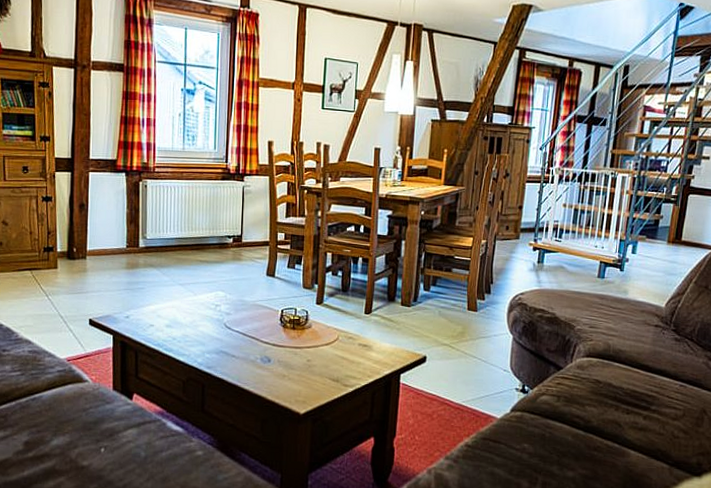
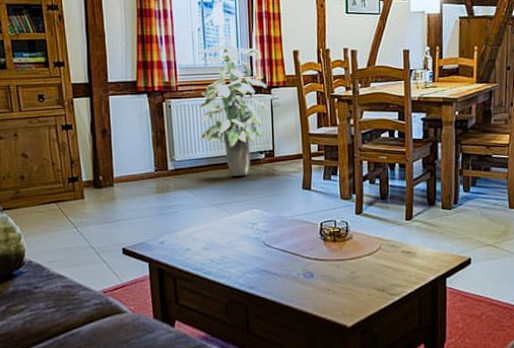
indoor plant: none [172,123,240,259] -> present [197,37,269,177]

